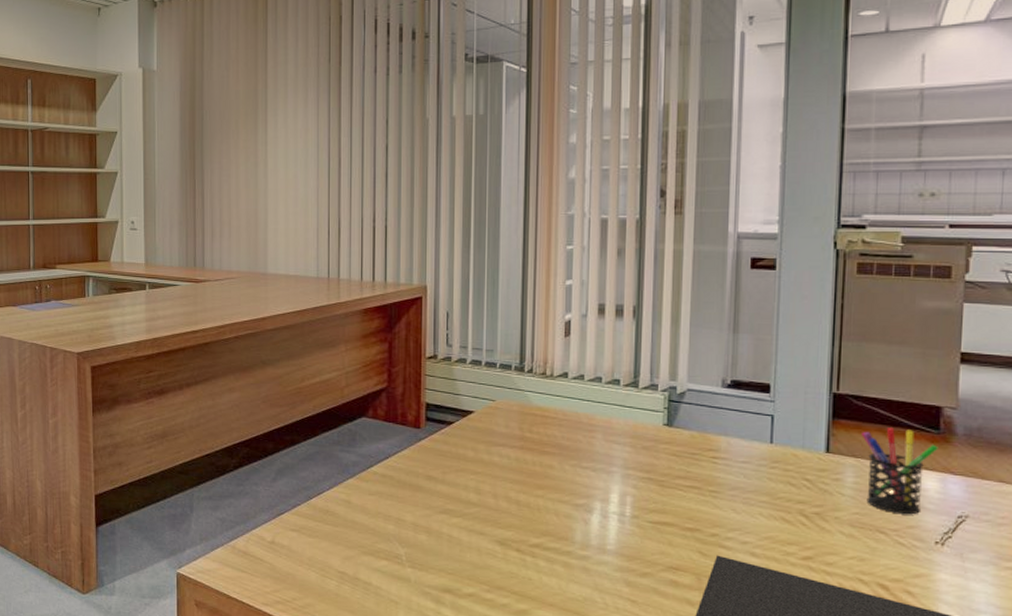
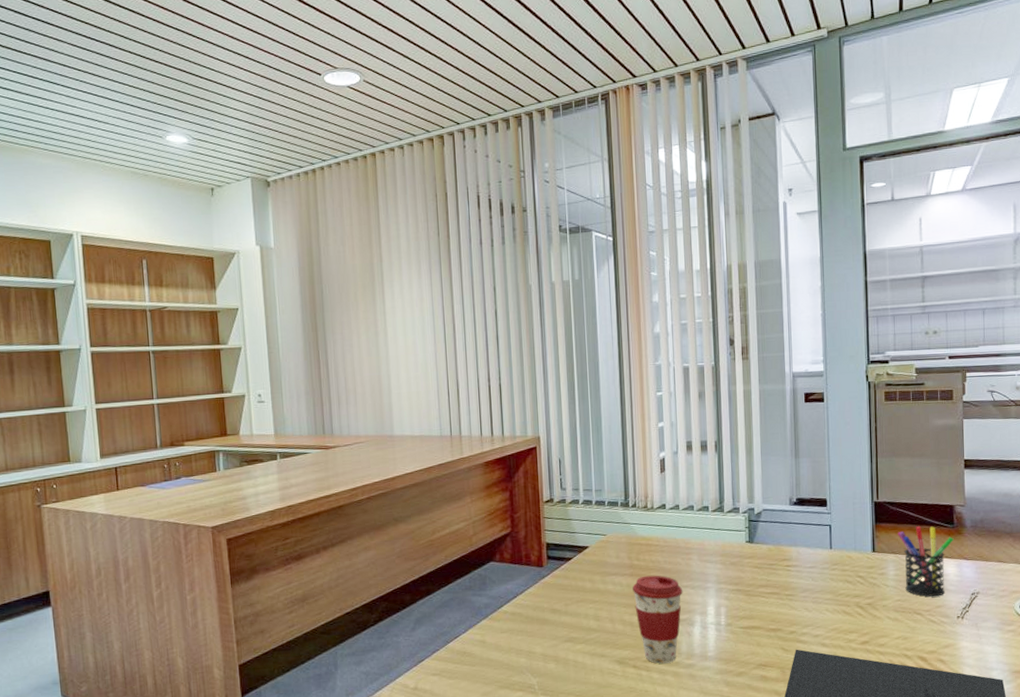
coffee cup: none [522,450,582,551] -> present [632,575,683,664]

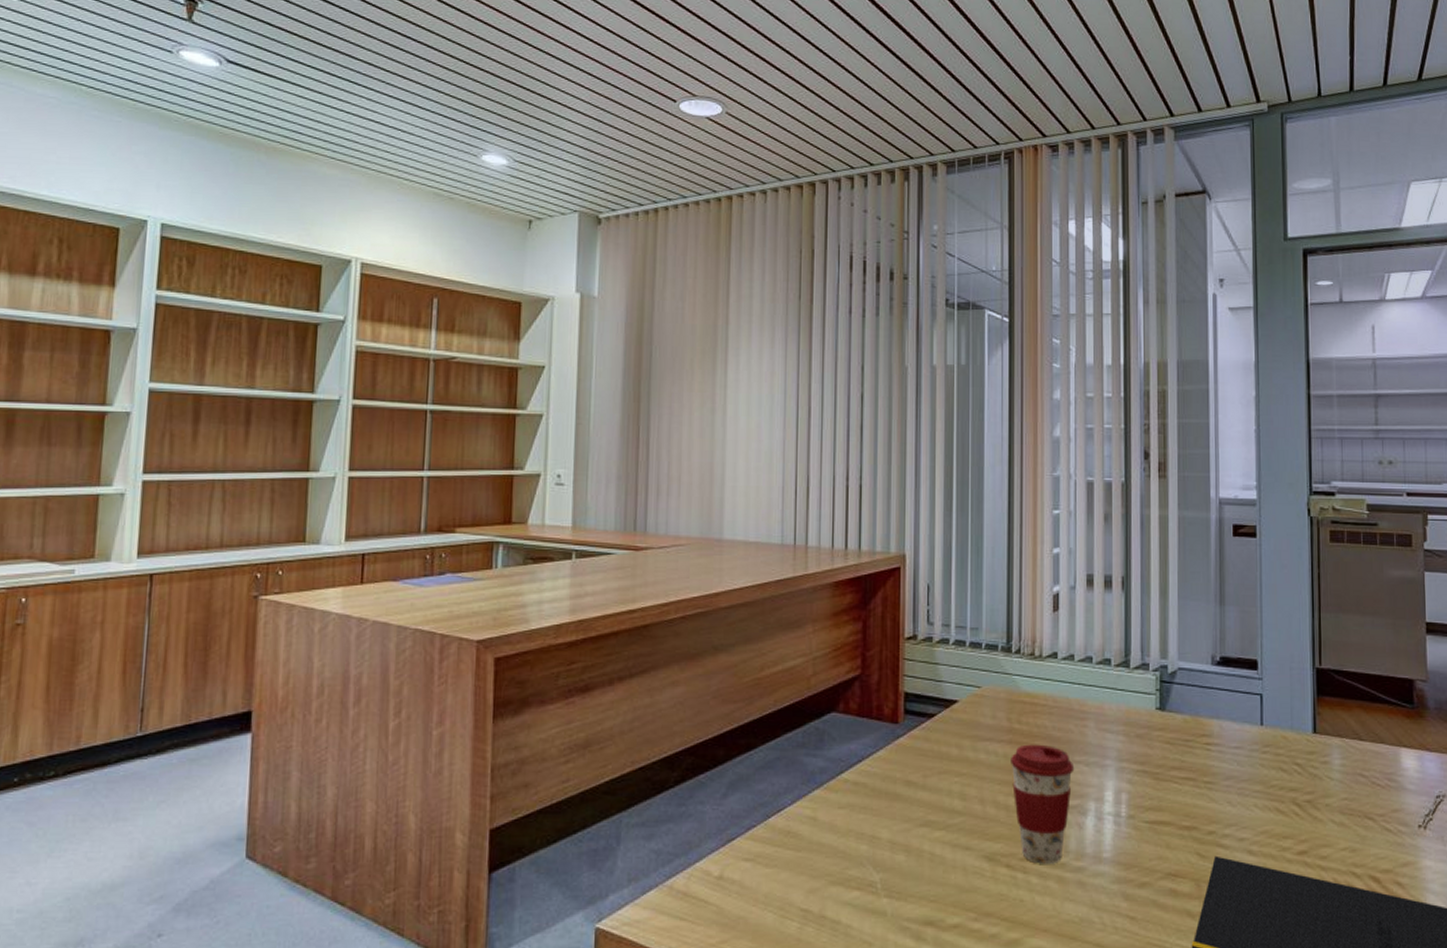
pen holder: present [898,526,954,597] -> none [1345,703,1414,797]

